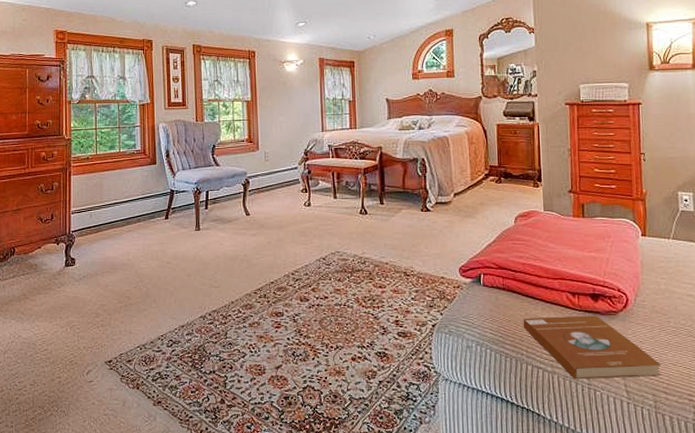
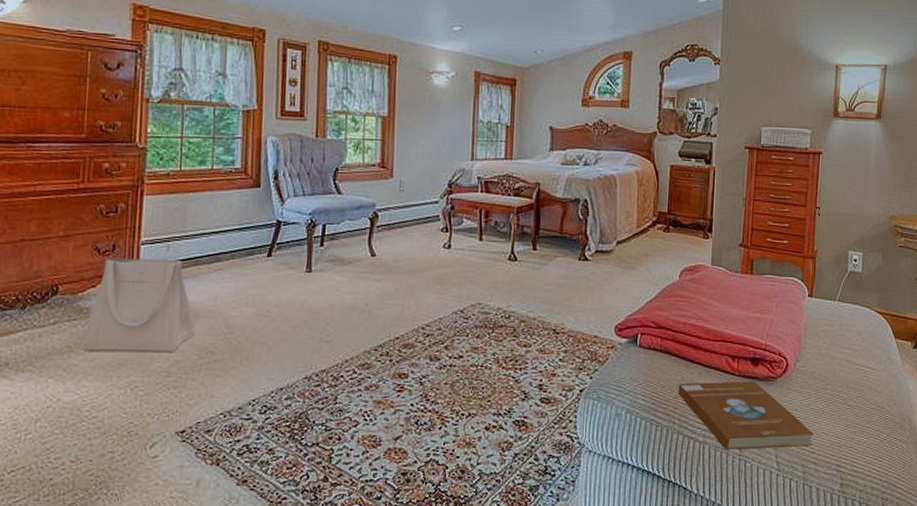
tote bag: none [32,224,115,299] -> present [80,257,196,353]

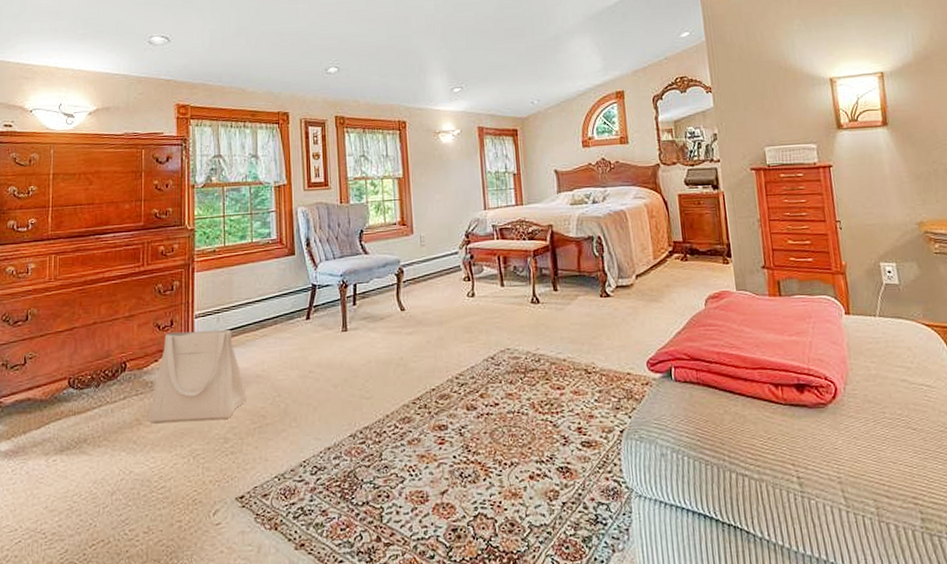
book: present [678,381,814,451] -> none [722,409,881,487]

